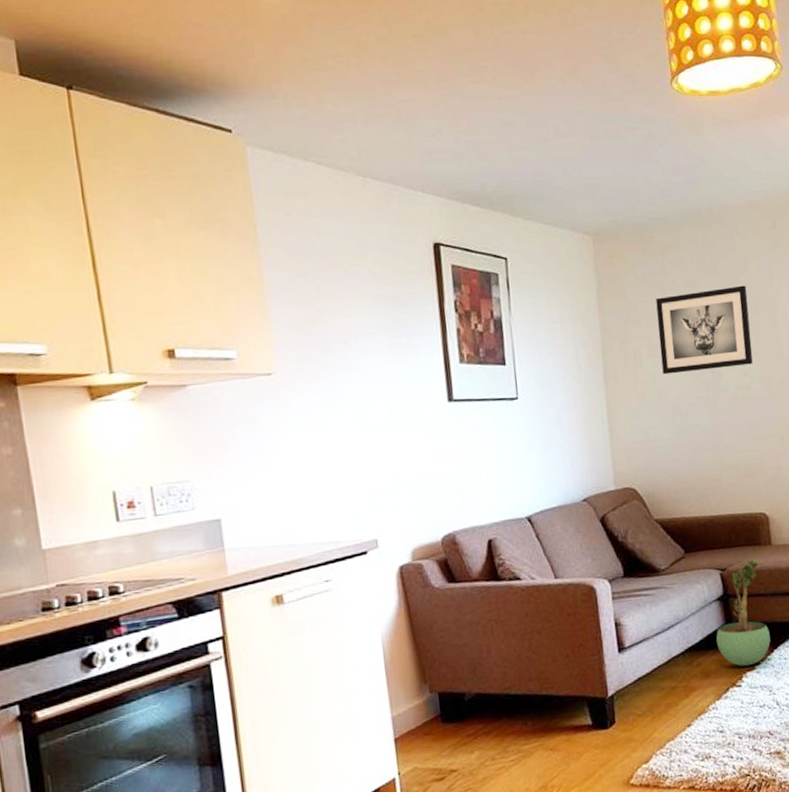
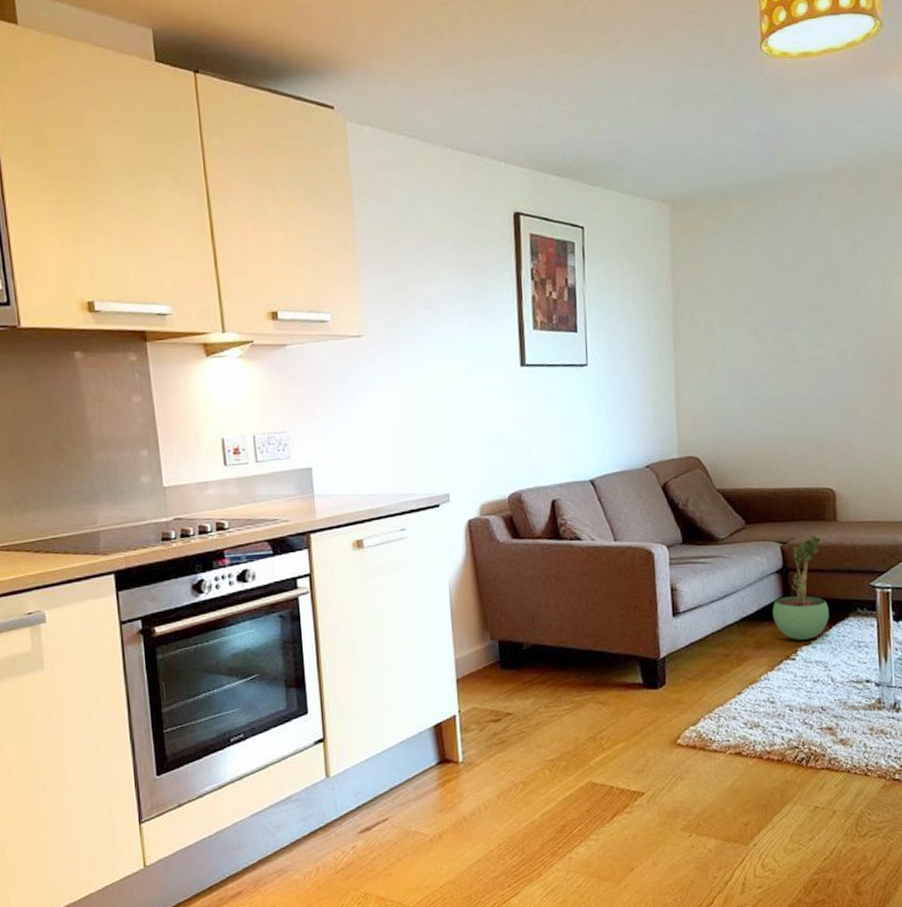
wall art: present [656,285,753,375] -> none [731,255,830,345]

